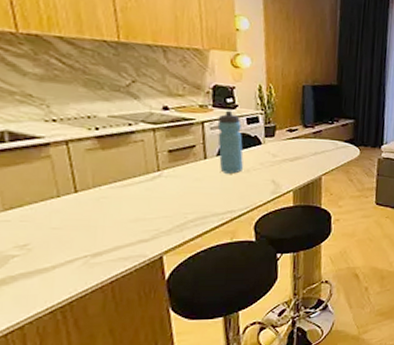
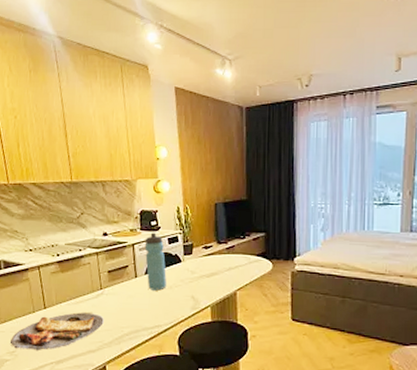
food plate: none [18,197,161,244] -> present [9,312,104,351]

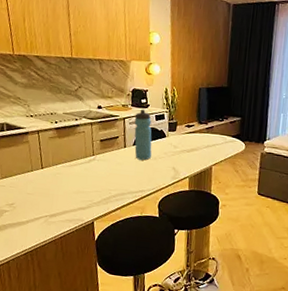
food plate: present [9,312,104,351] -> none [9,174,94,205]

